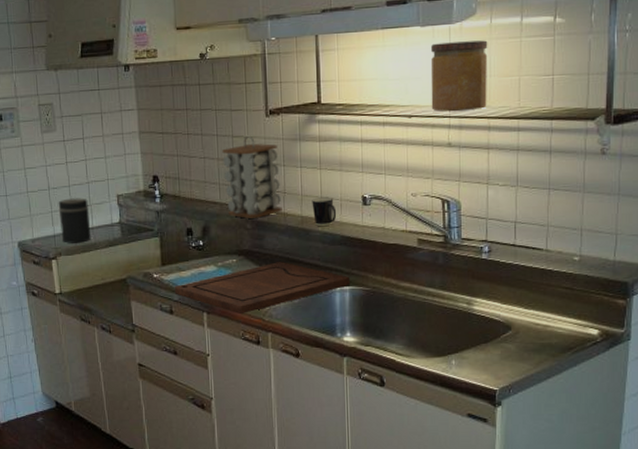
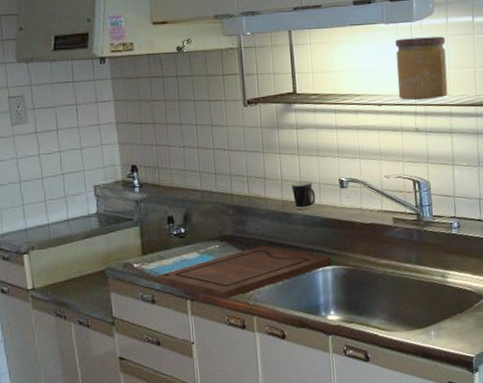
cylinder: present [58,198,92,243] -> none [30,190,67,237]
spice rack: present [222,135,282,219] -> none [202,124,263,205]

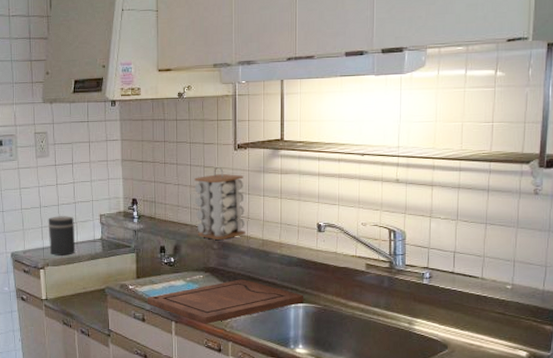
cylinder: none [30,190,67,237] -> present [48,216,76,256]
spice rack: none [202,124,263,205] -> present [194,166,246,240]
mug: present [291,181,316,210] -> none [272,223,294,250]
jar: present [396,36,448,100] -> none [382,89,435,151]

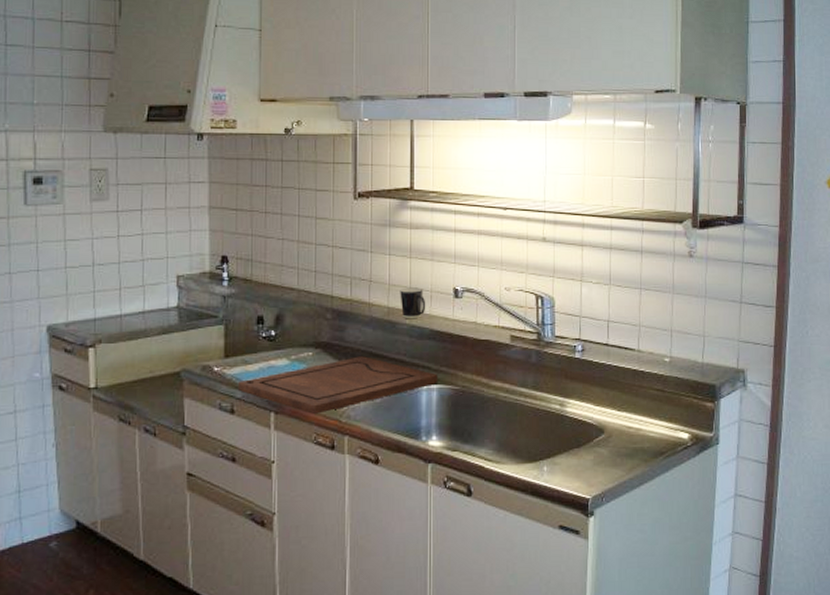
cylinder: present [48,216,76,256] -> none [103,277,142,329]
spice rack: present [194,166,246,240] -> none [303,218,367,307]
mug: none [272,223,294,250] -> present [400,287,426,319]

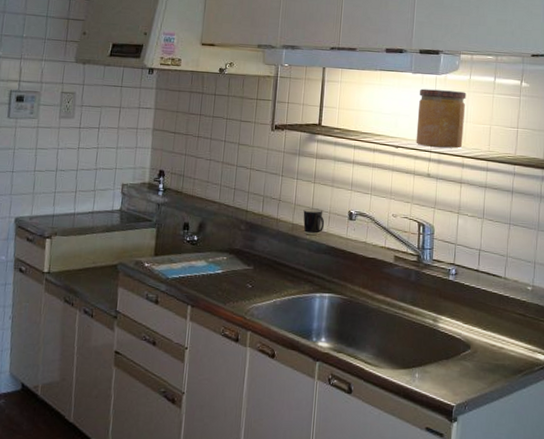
cutting board: present [237,356,437,414] -> none [163,263,330,310]
jar: none [526,138,583,206] -> present [416,89,467,149]

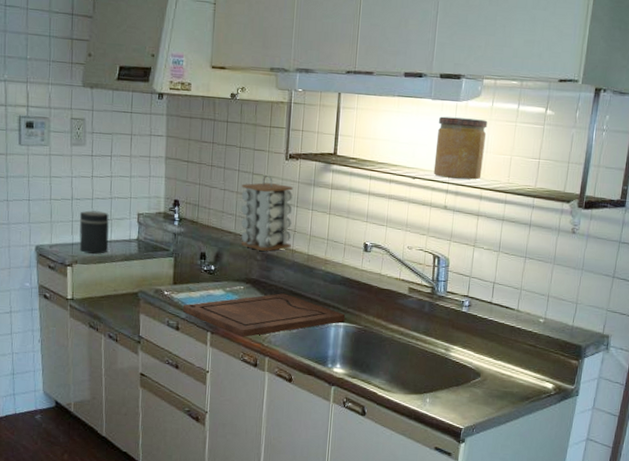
cylinder: none [60,181,93,225] -> present [79,210,110,254]
cutting board: none [163,263,330,310] -> present [182,293,345,337]
spice rack: none [225,145,278,221] -> present [240,174,293,251]
mug: present [303,208,325,236] -> none [318,239,340,267]

